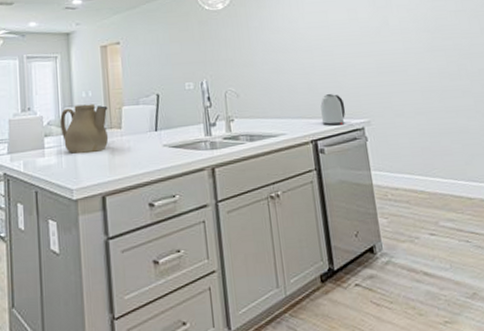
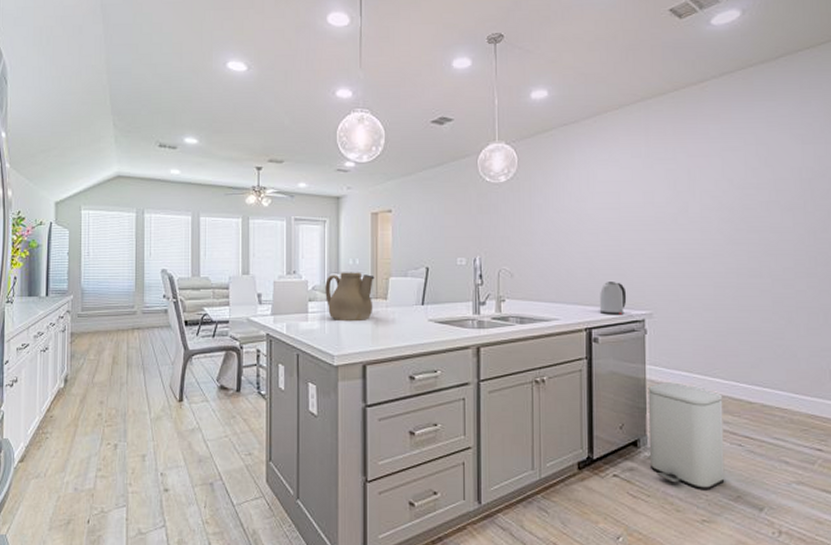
pedal bin: none [375,185,459,291] -> present [647,382,725,491]

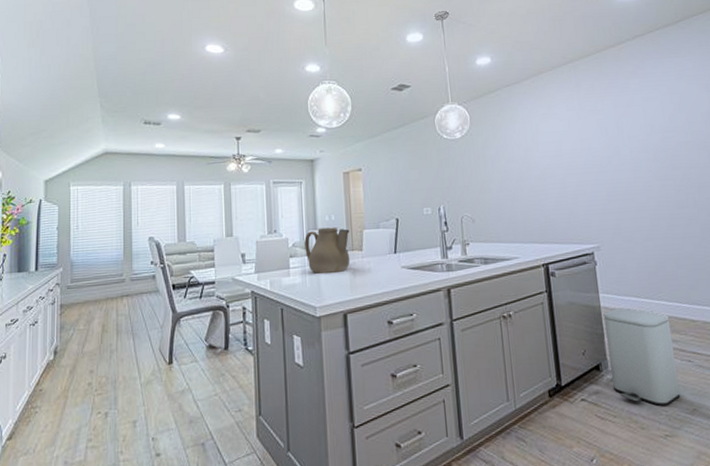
kettle: present [599,282,627,315] -> none [552,220,577,251]

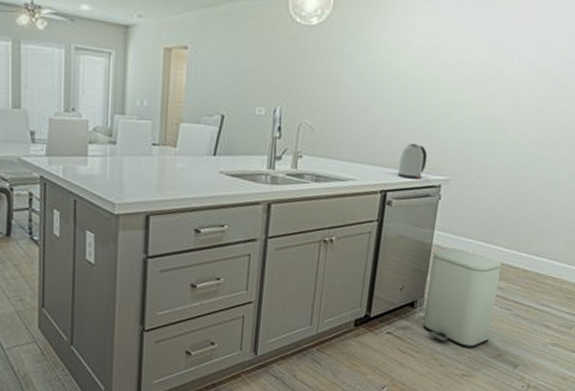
teapot: present [304,227,350,274] -> none [108,113,164,169]
kettle: none [552,220,577,251] -> present [397,144,428,179]

